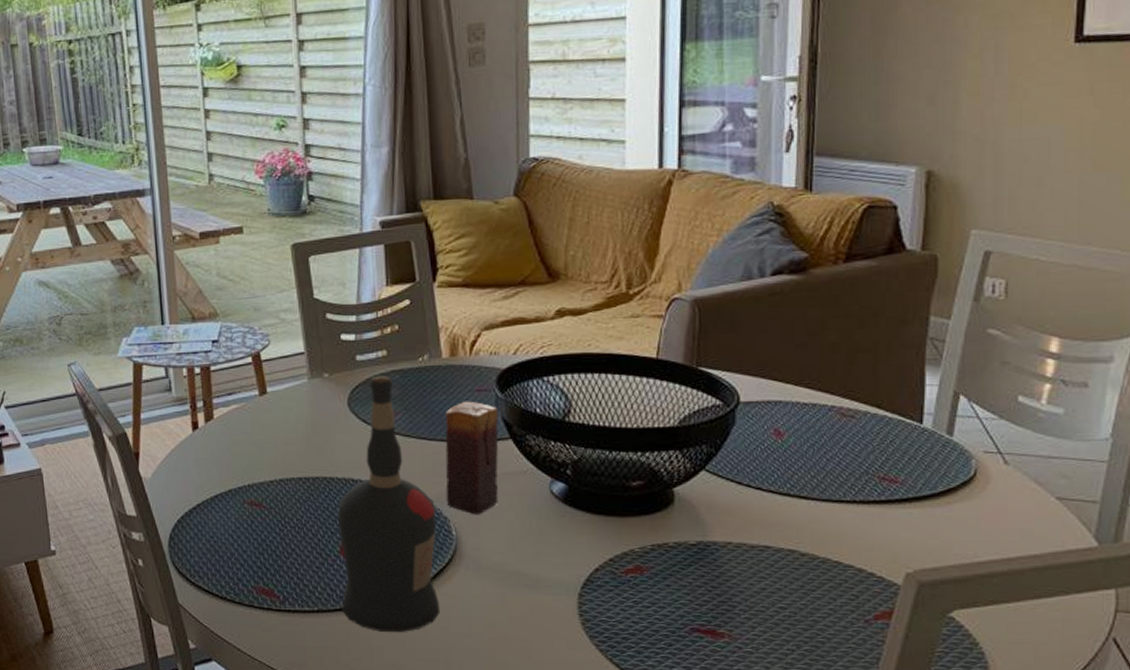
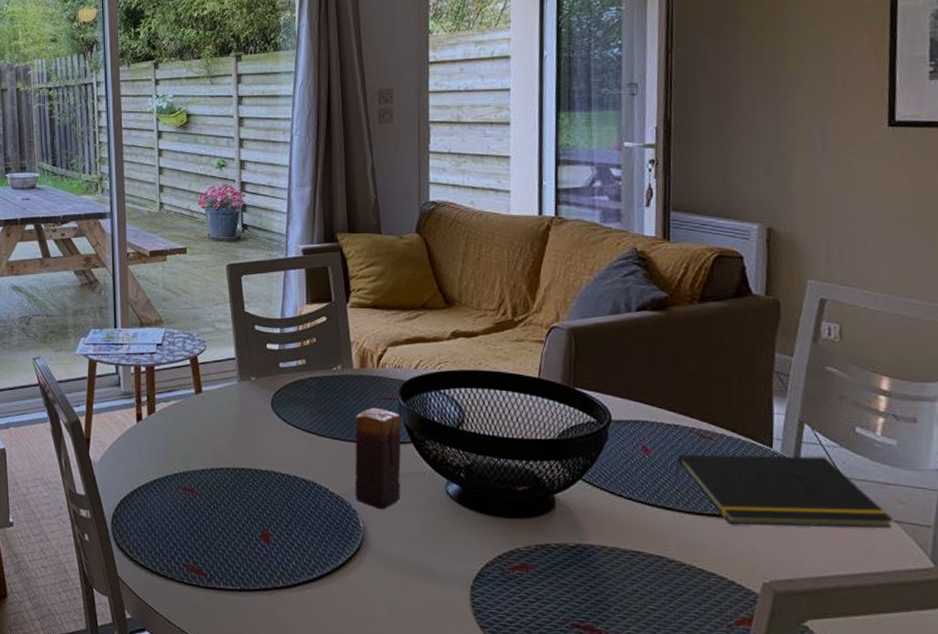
liquor bottle: present [338,375,439,633] -> none [260,381,347,614]
notepad: none [812,431,1055,510] -> present [675,454,893,528]

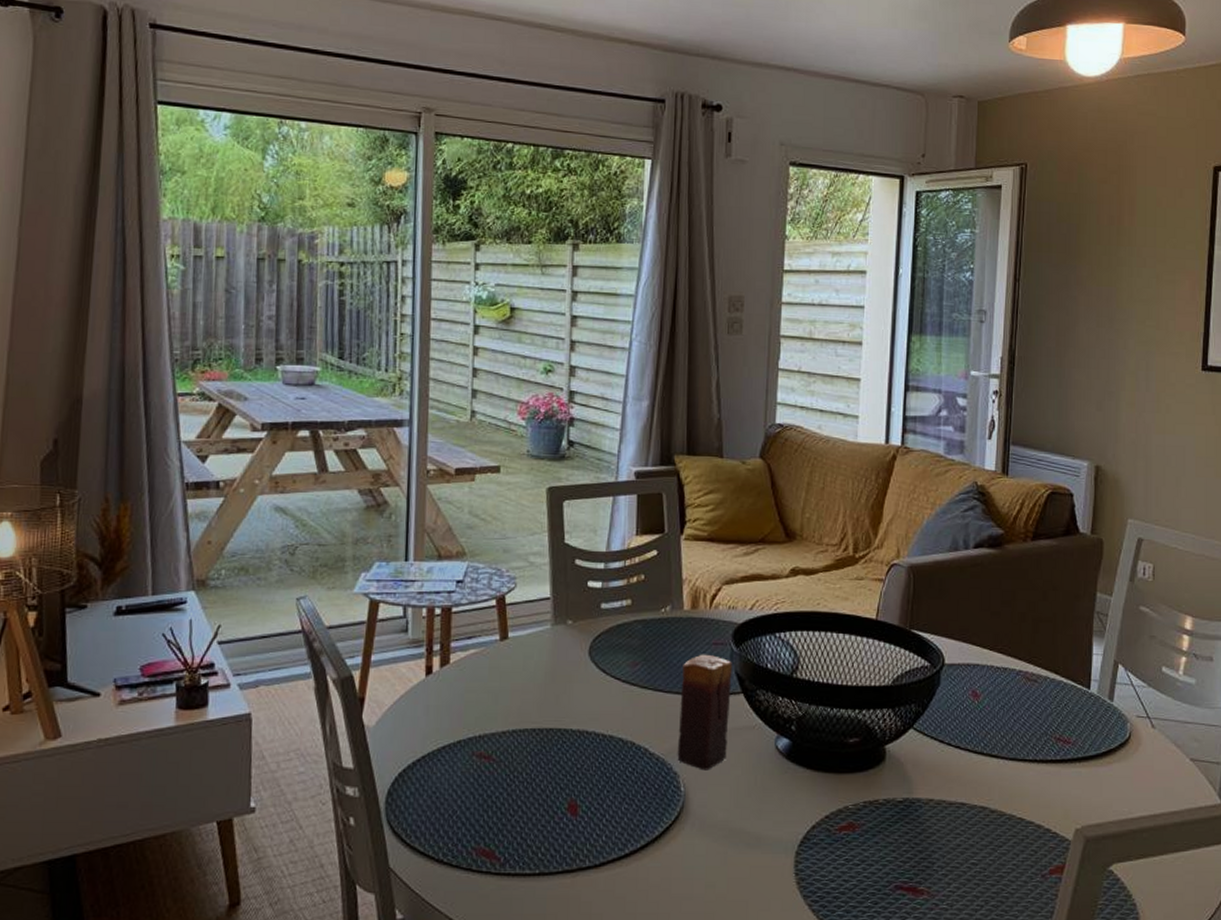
notepad: present [675,454,893,528] -> none [1002,697,1189,769]

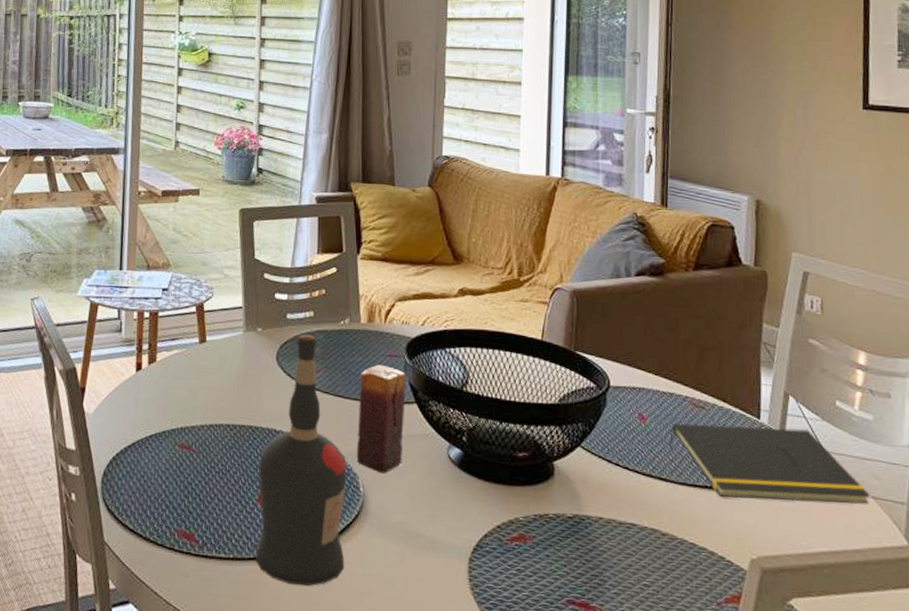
liquor bottle: none [563,625,667,897] -> present [255,334,347,587]
notepad: none [1002,697,1189,769] -> present [670,423,870,505]

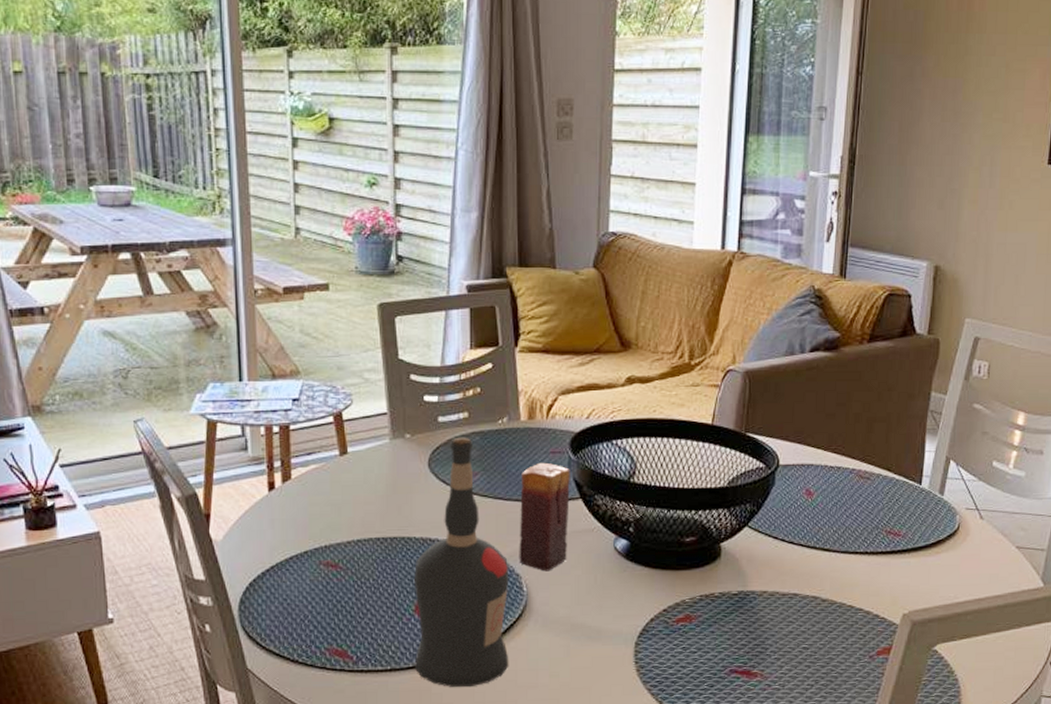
notepad: present [670,423,870,505] -> none [834,491,1015,560]

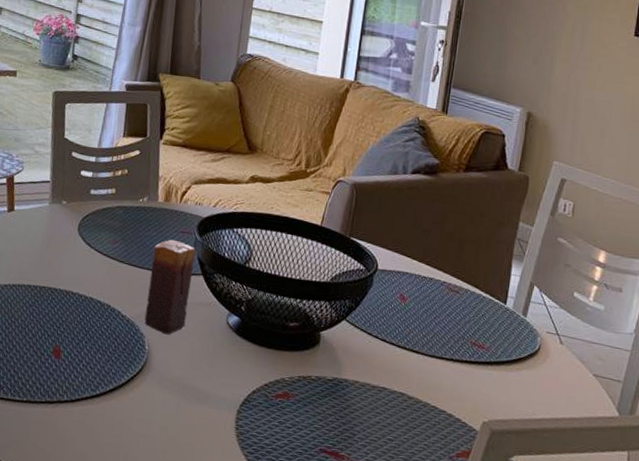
liquor bottle: present [414,437,509,688] -> none [46,208,135,428]

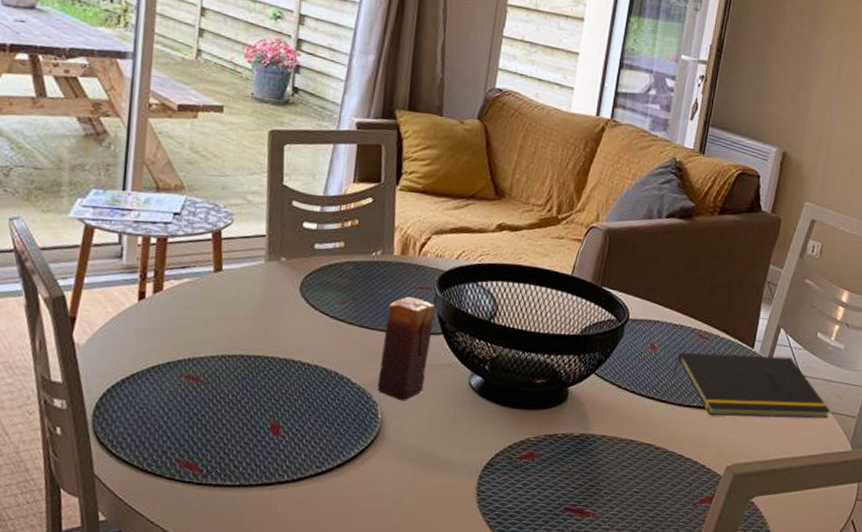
notepad: none [424,304,593,381] -> present [674,352,831,419]

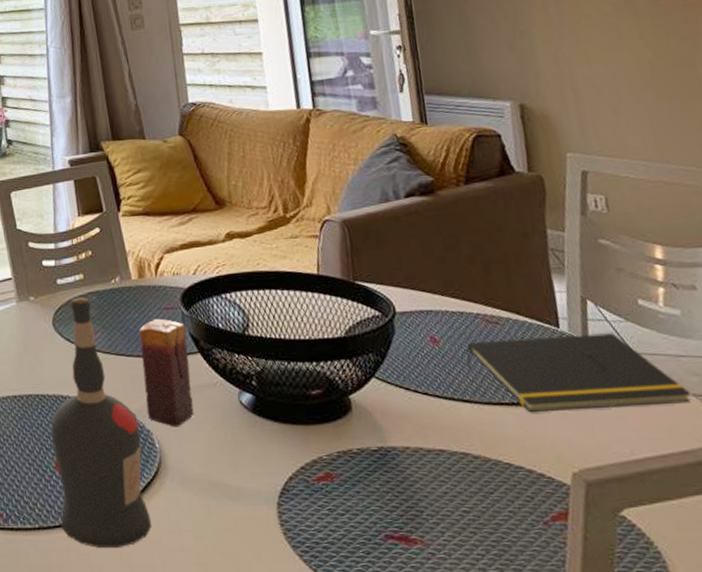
liquor bottle: none [263,265,367,508] -> present [51,297,151,549]

